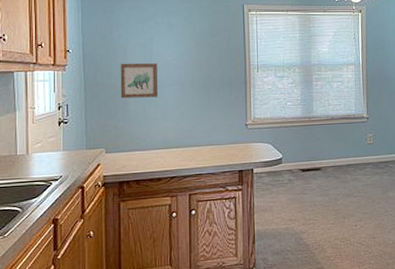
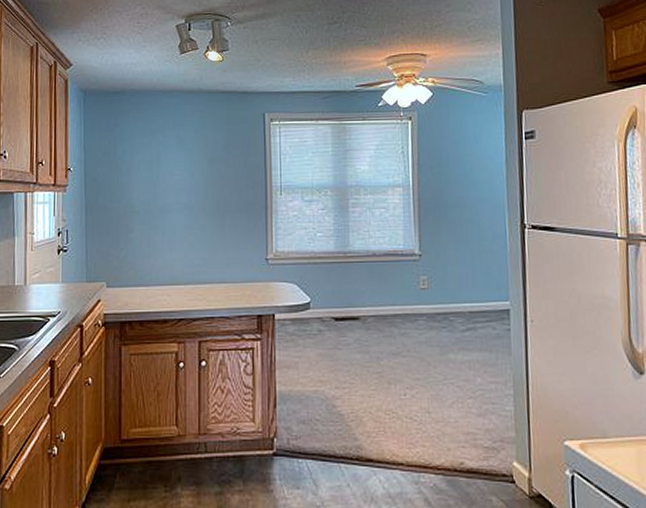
wall art: present [120,63,157,99] -> none [123,183,164,224]

